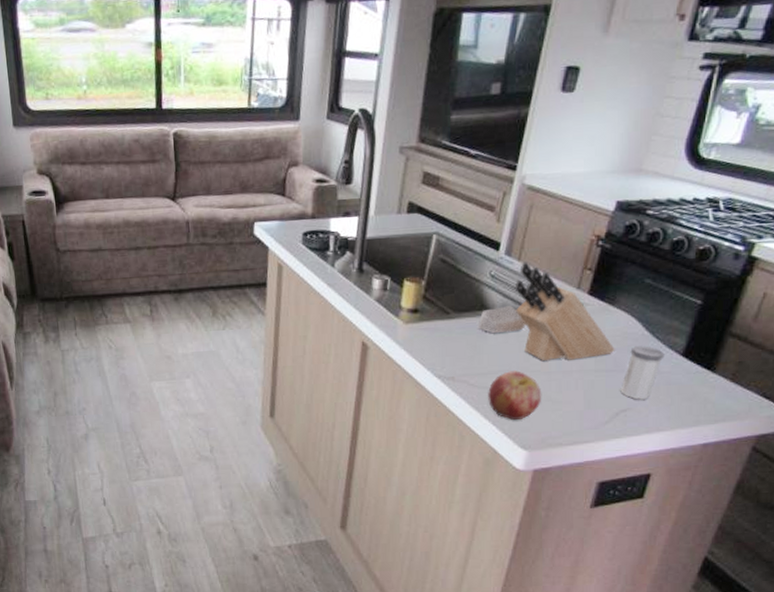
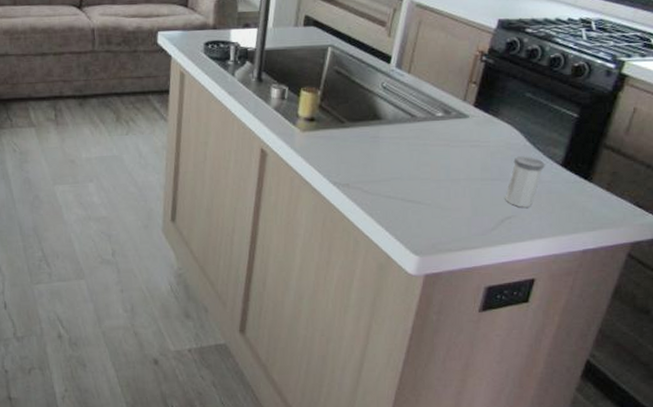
soap bar: present [479,306,526,333] -> none [372,116,416,142]
apple: present [488,371,542,421] -> none [381,178,432,227]
knife block: present [514,262,615,360] -> none [405,75,499,169]

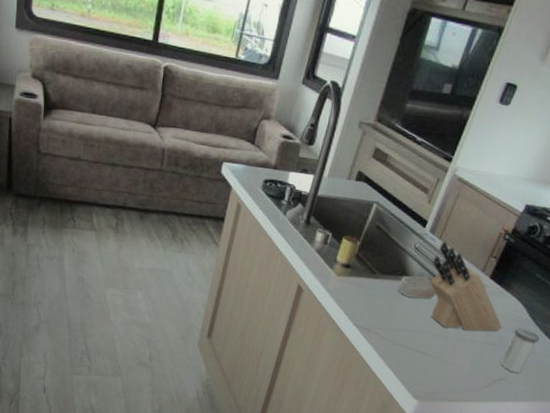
soap bar: none [372,116,416,142] -> present [397,275,436,299]
knife block: none [405,75,499,169] -> present [430,241,503,331]

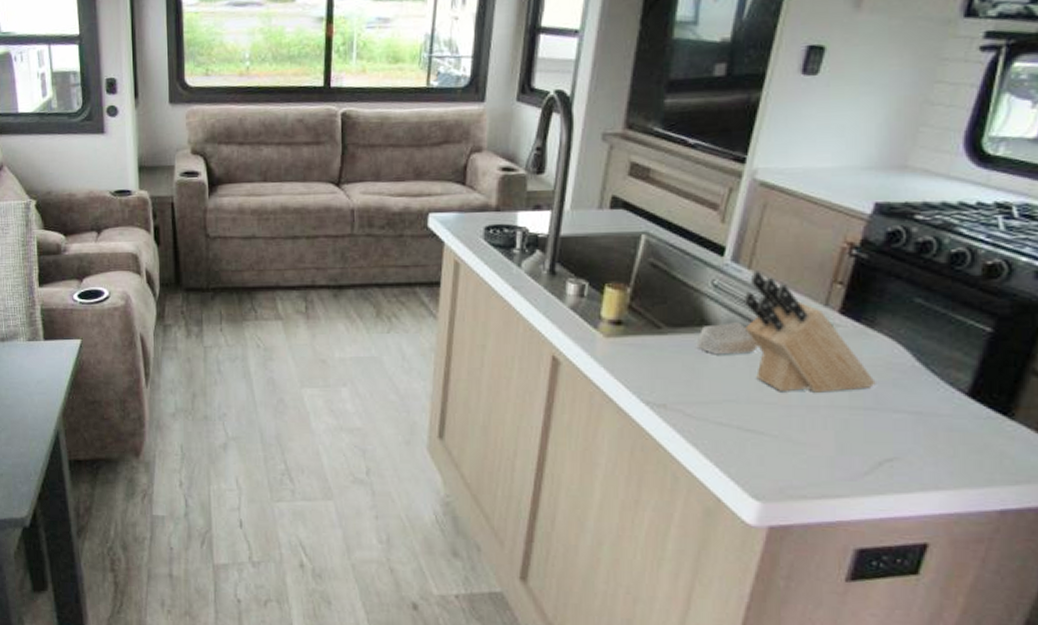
salt shaker: present [500,328,540,373] -> none [884,380,943,448]

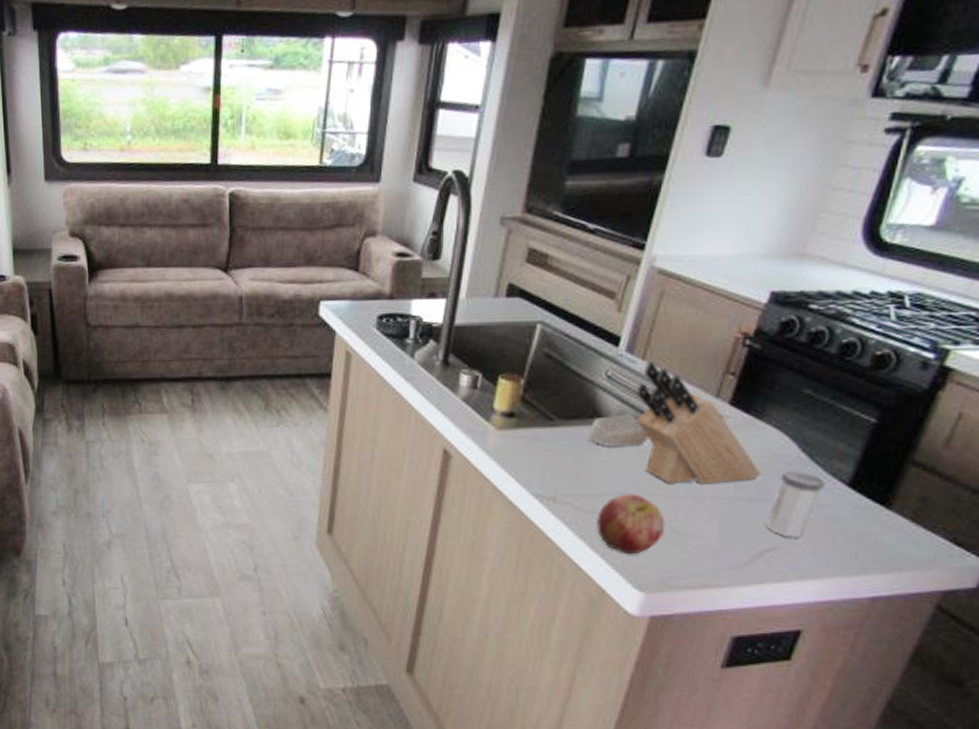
apple: none [709,401,780,463] -> present [597,494,666,555]
salt shaker: none [884,380,943,448] -> present [766,471,825,538]

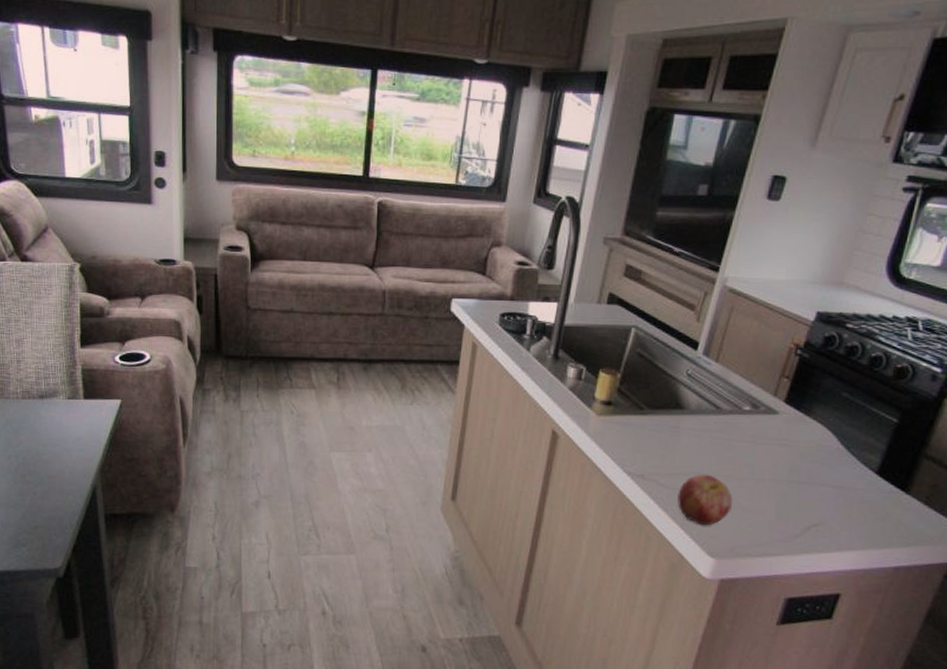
soap bar: present [589,414,648,447] -> none [672,407,720,435]
knife block: present [636,361,761,484] -> none [710,364,809,468]
salt shaker: present [766,471,825,538] -> none [813,460,859,516]

